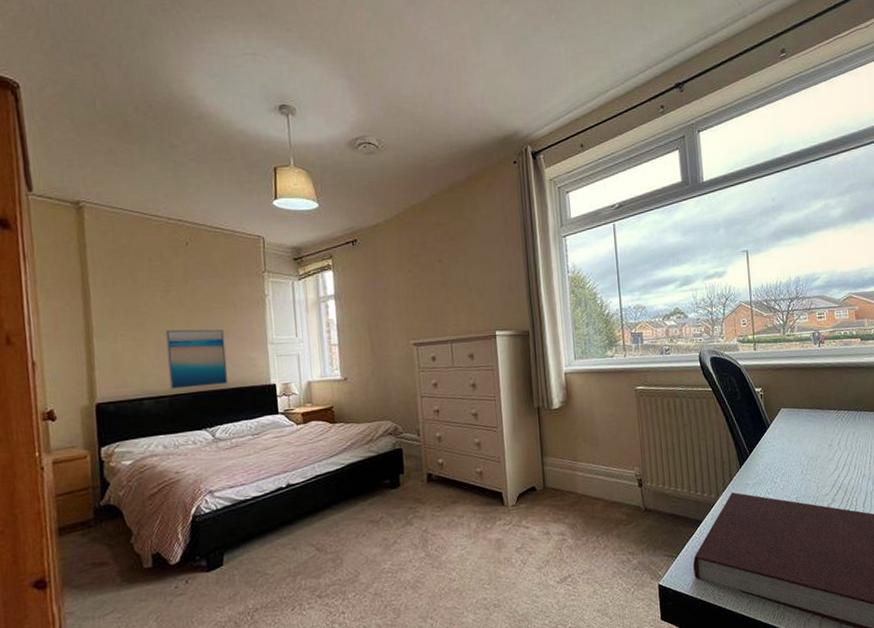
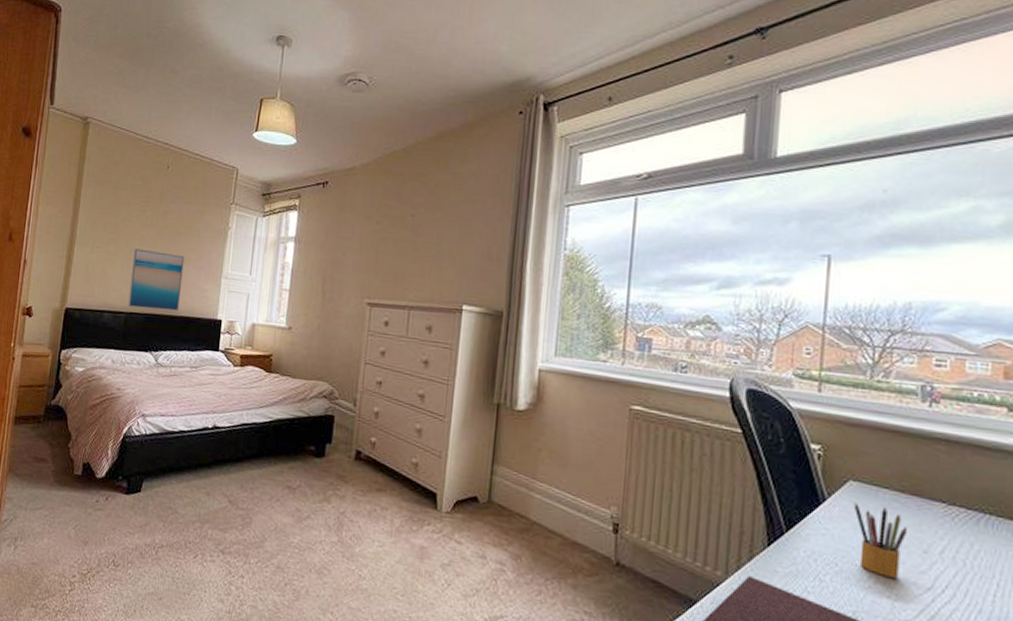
pencil box: none [786,421,819,469] -> present [853,502,908,578]

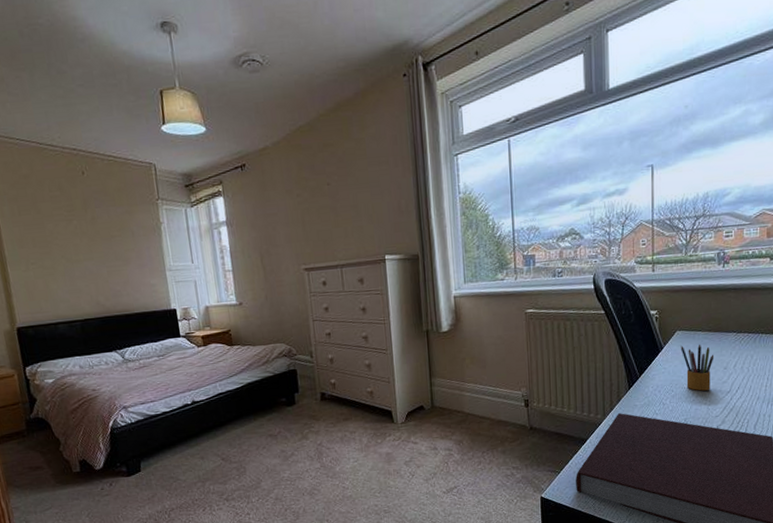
wall art: present [128,249,184,311] -> none [71,256,133,314]

